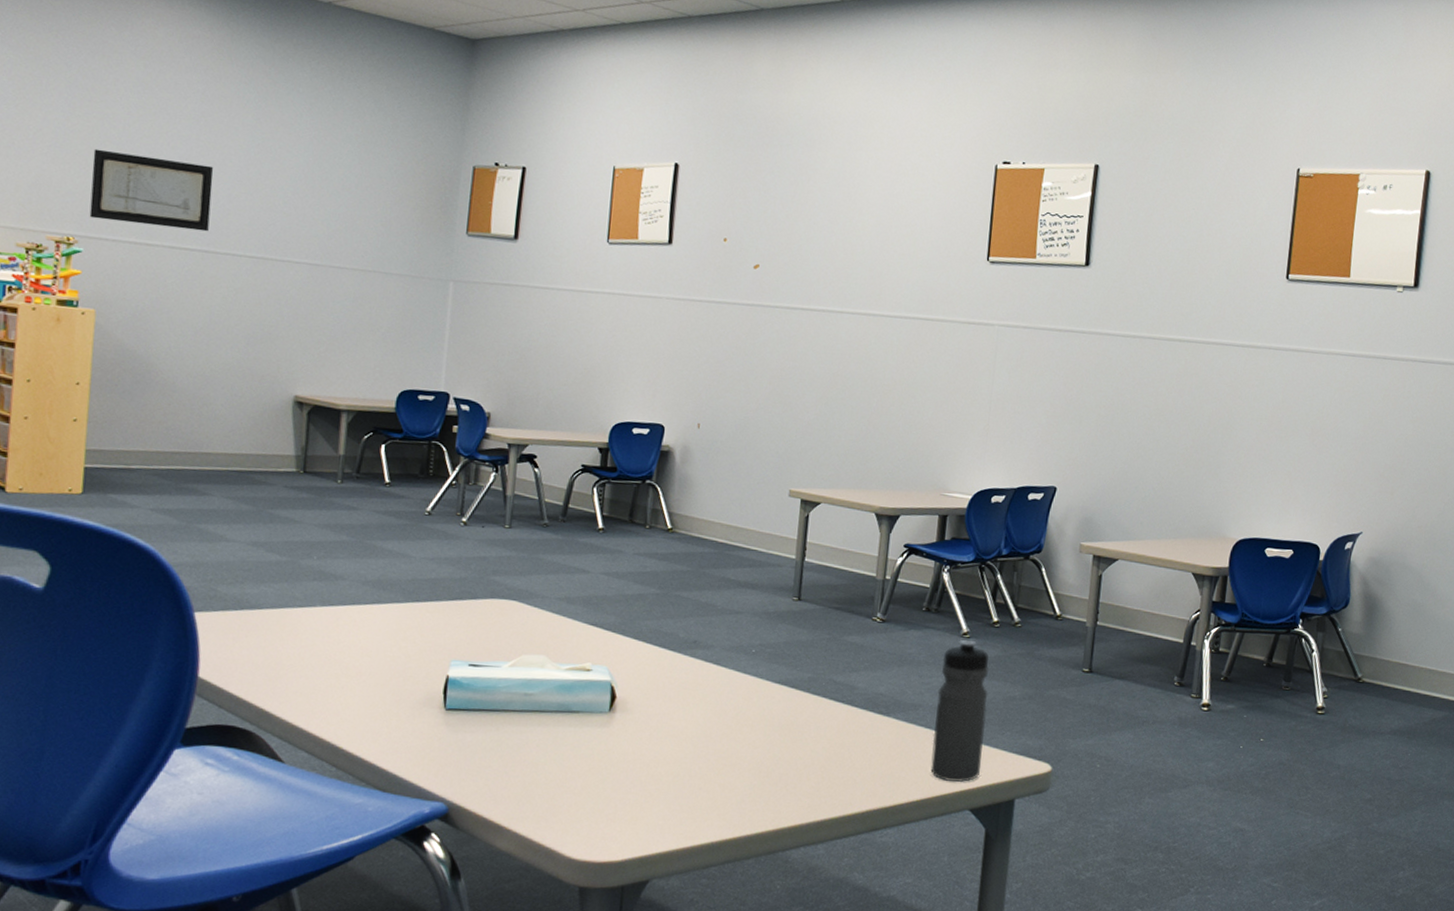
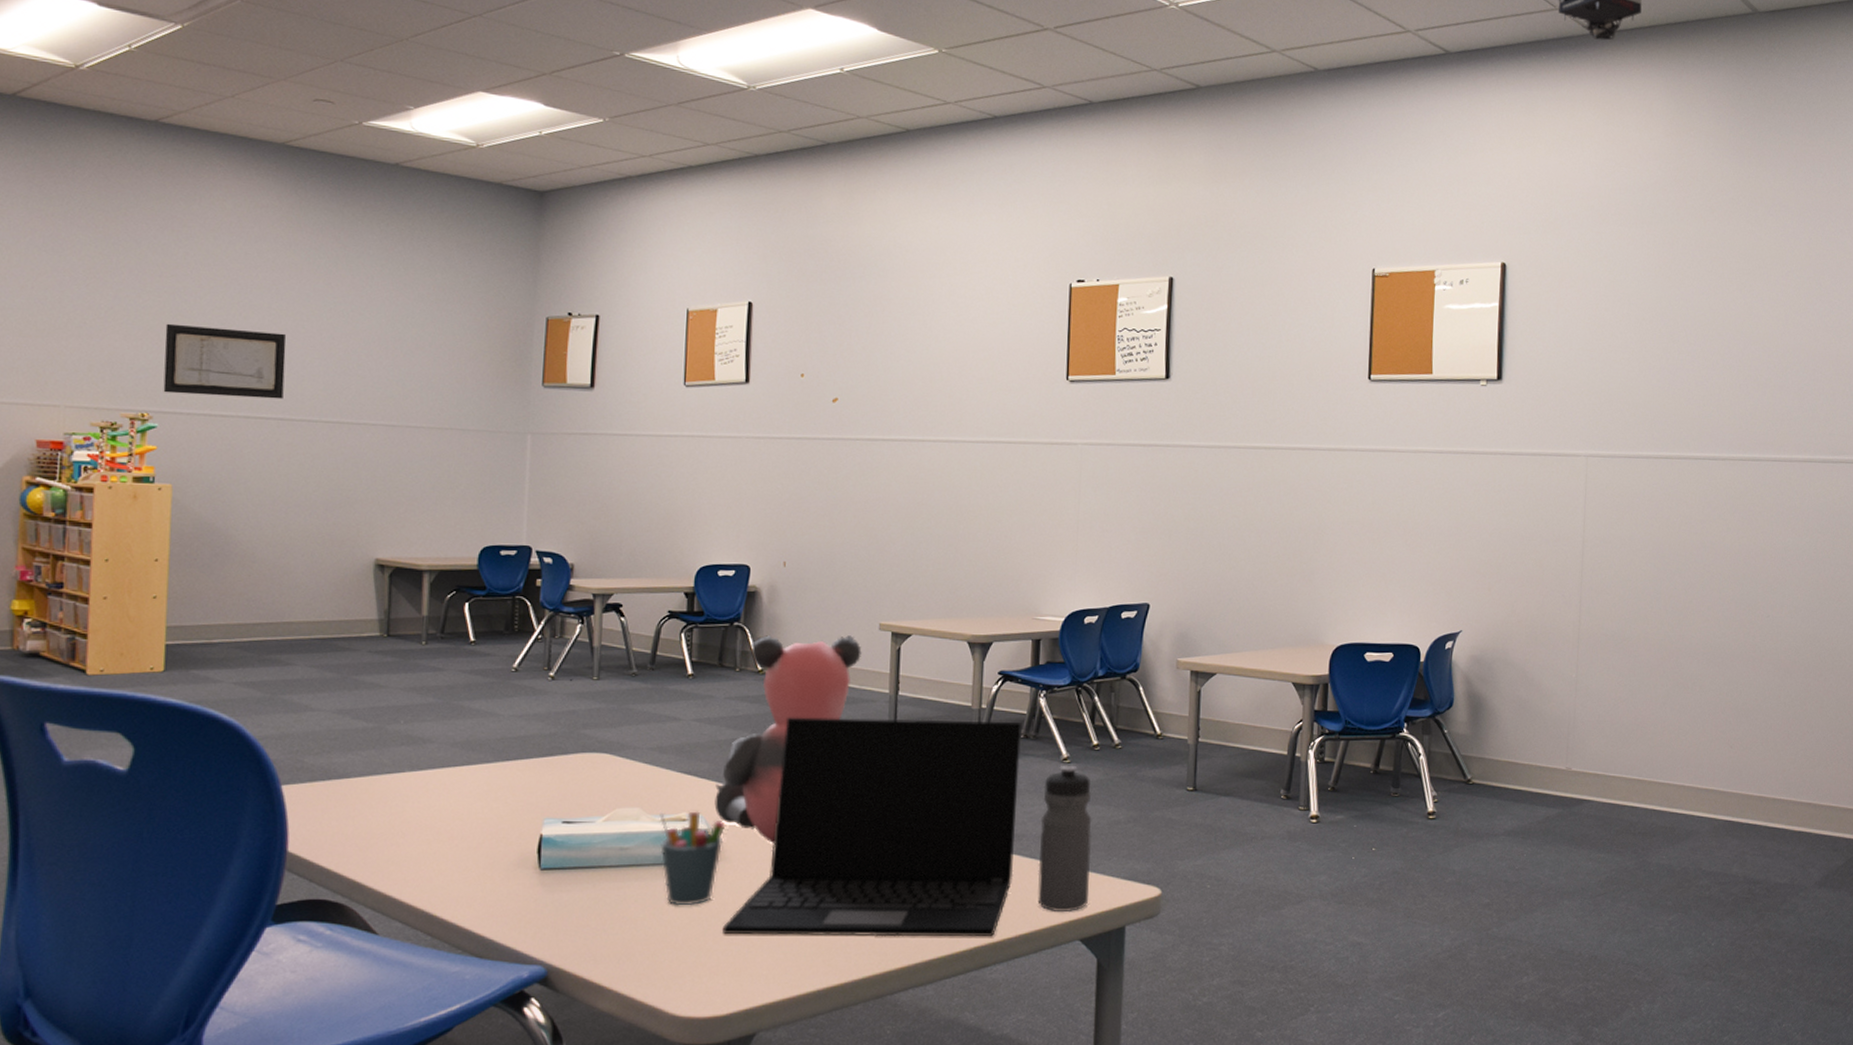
pen holder: none [563,661,629,754] -> present [658,811,726,906]
bear: none [619,495,771,698] -> present [714,635,862,843]
laptop: none [621,576,924,801] -> present [723,717,1022,937]

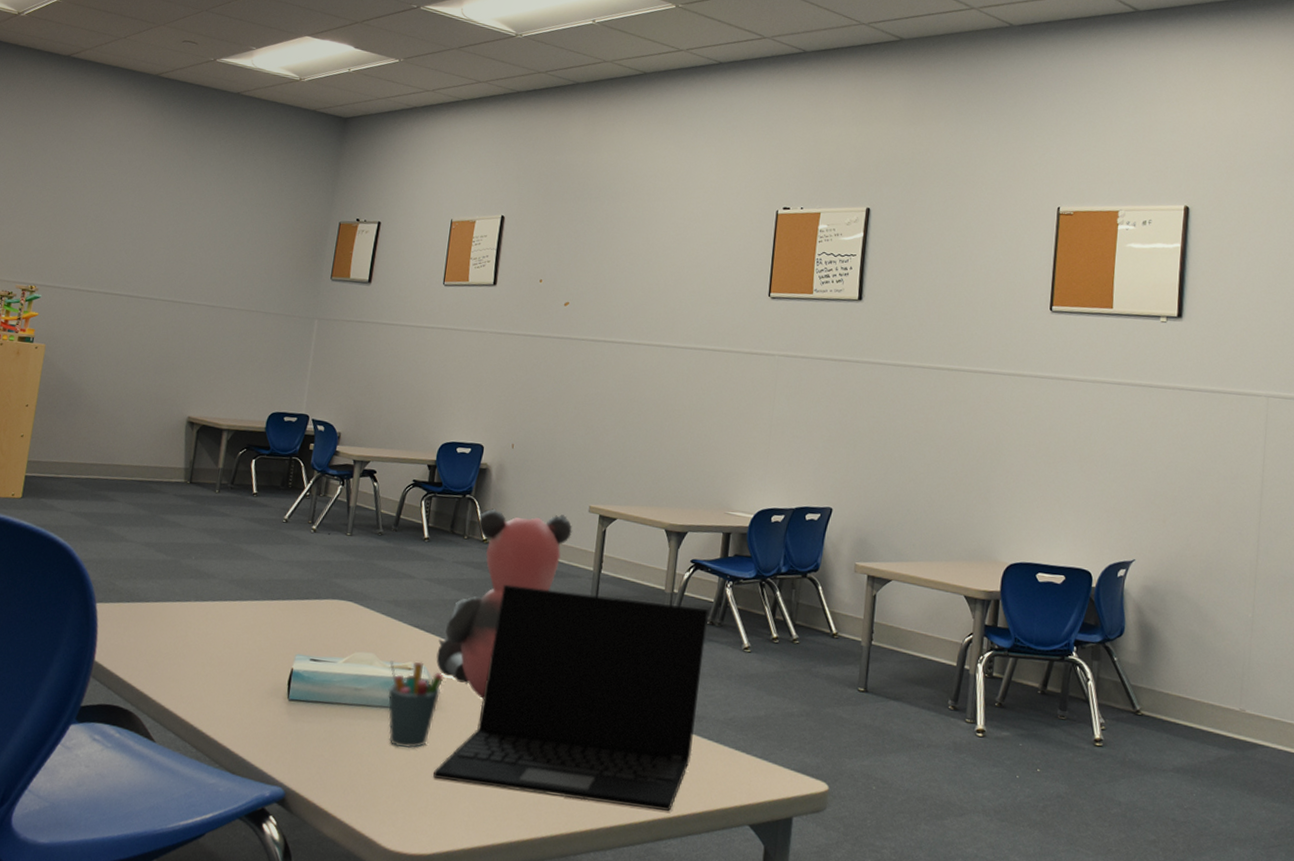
wall art: present [163,323,287,400] -> none [48,215,142,280]
water bottle: present [1037,765,1092,911] -> none [712,654,769,797]

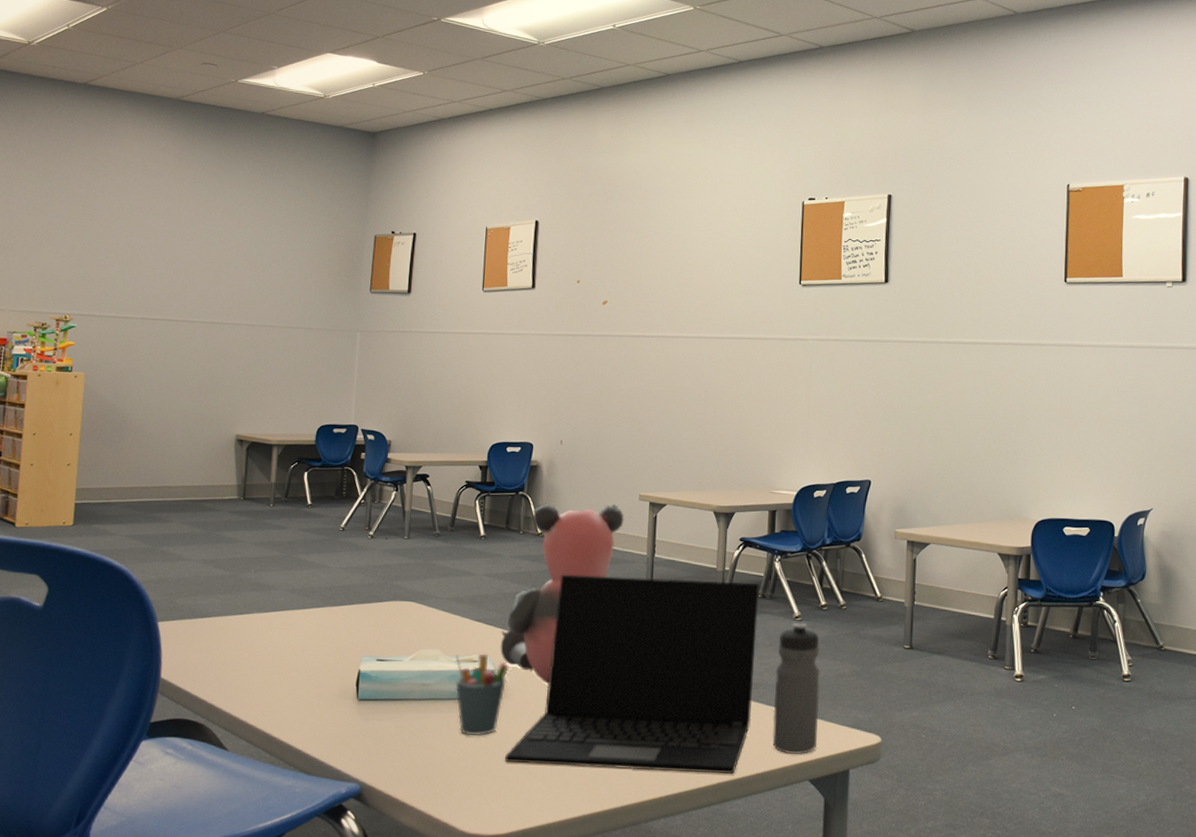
water bottle: none [712,654,769,797] -> present [772,622,820,754]

